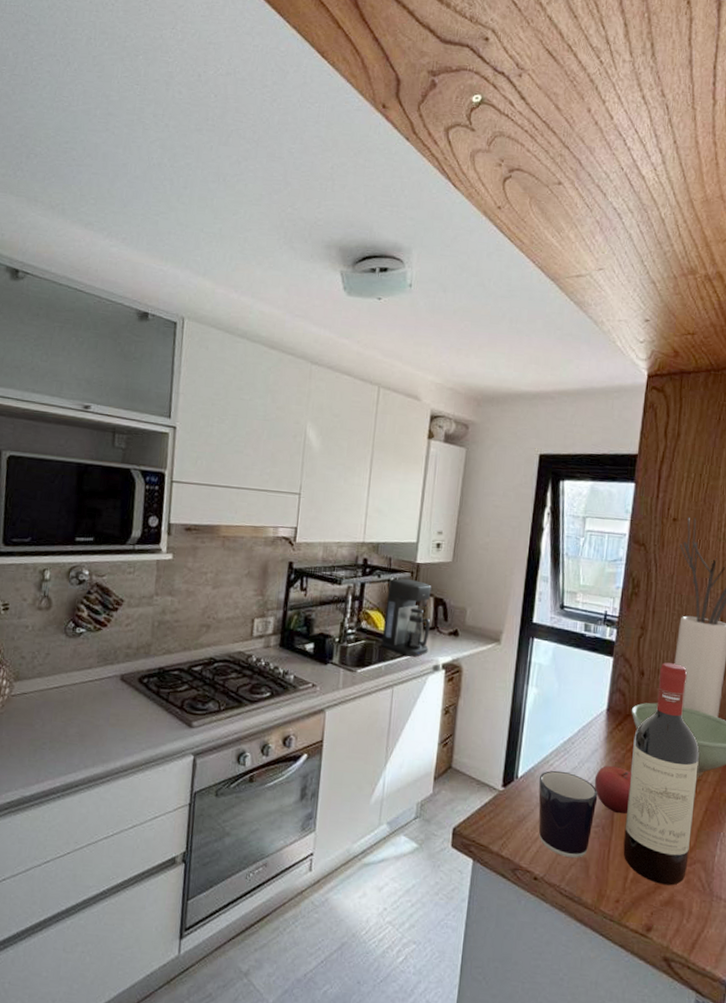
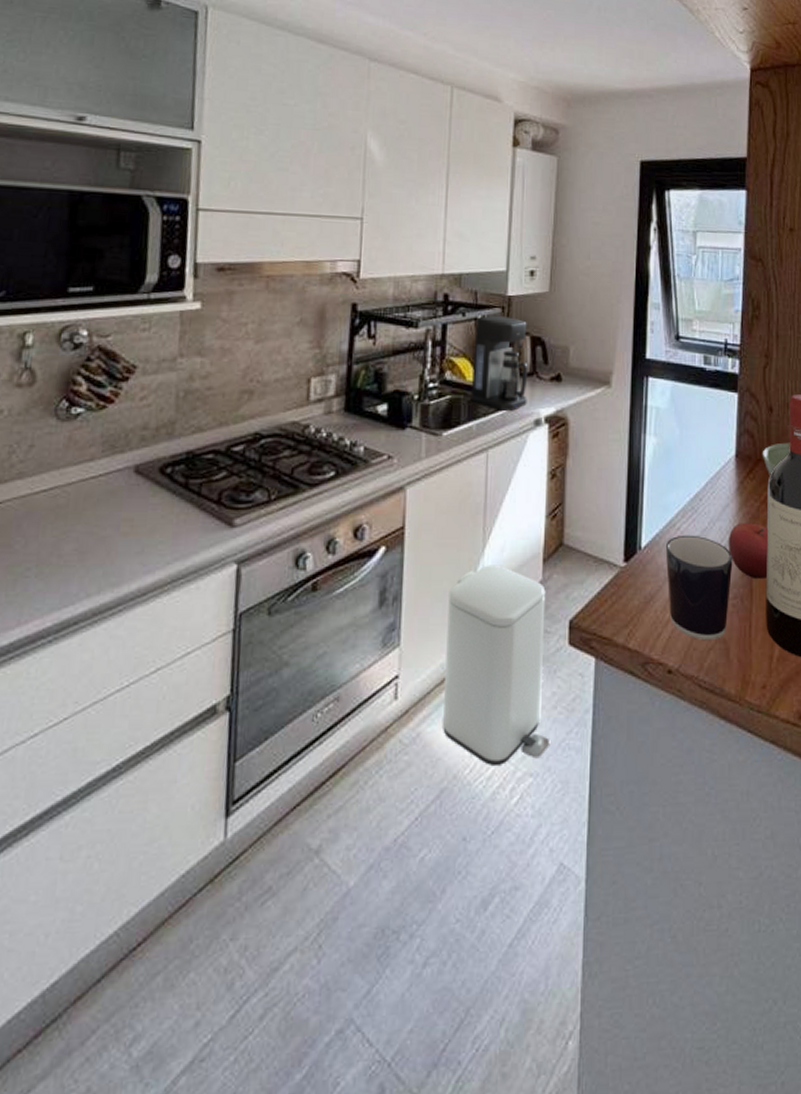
pedal bin: none [346,777,435,932] -> present [443,565,551,765]

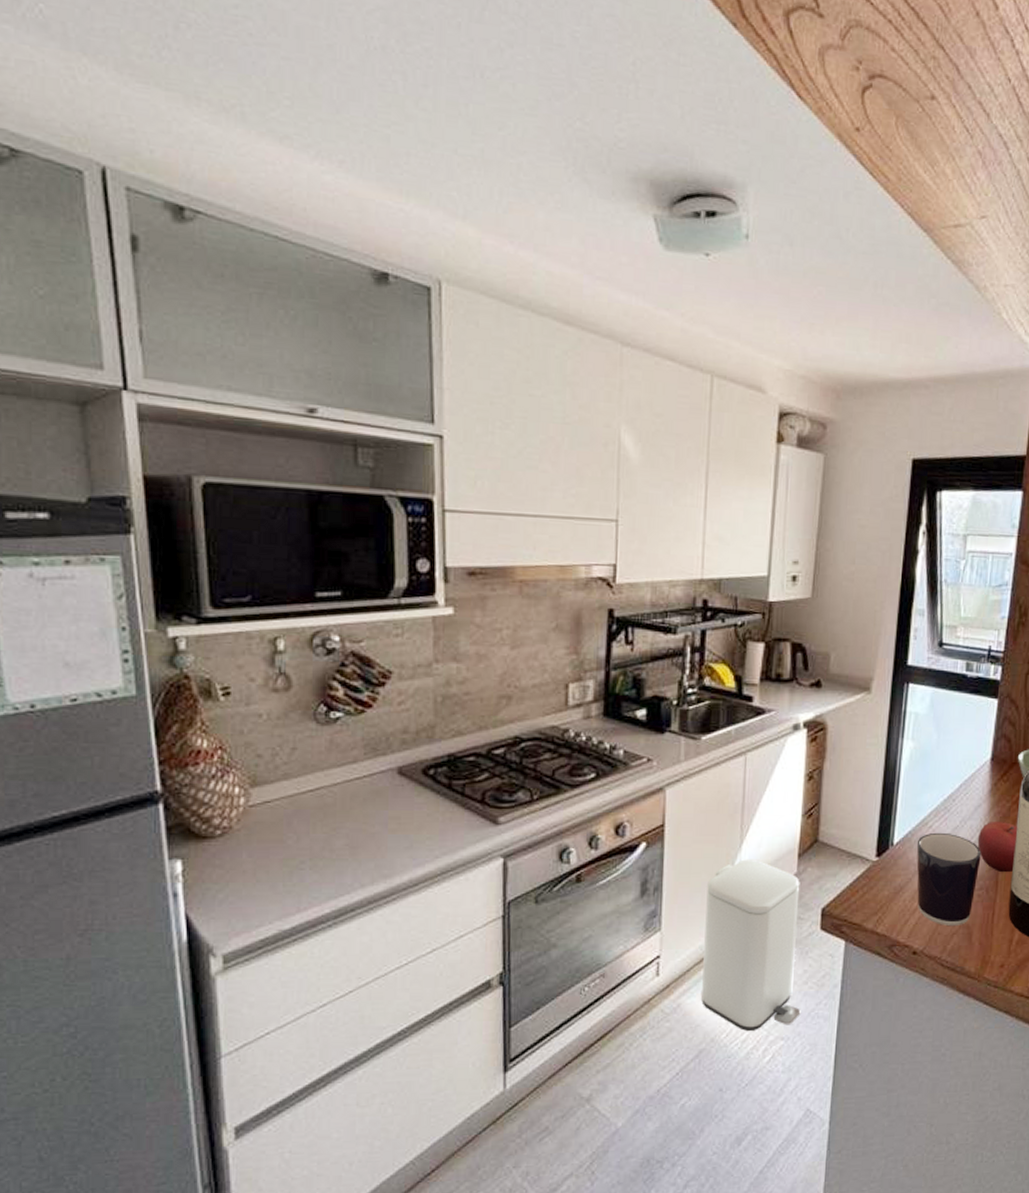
coffee maker: present [470,315,528,411] -> none [729,621,788,716]

